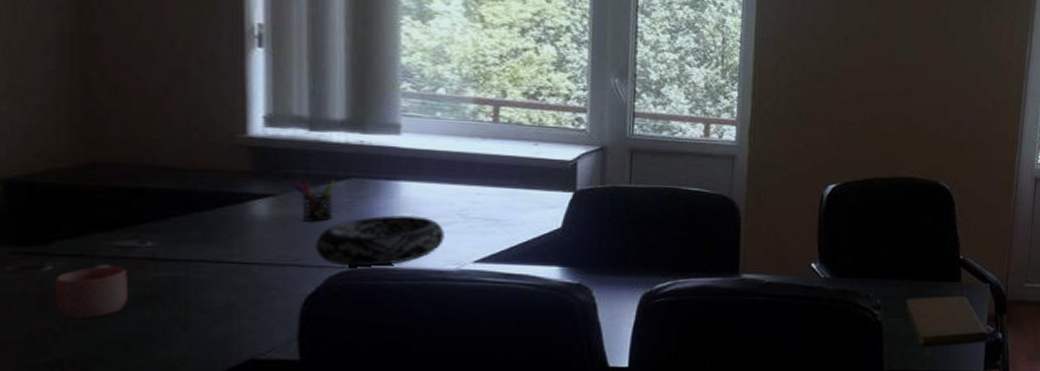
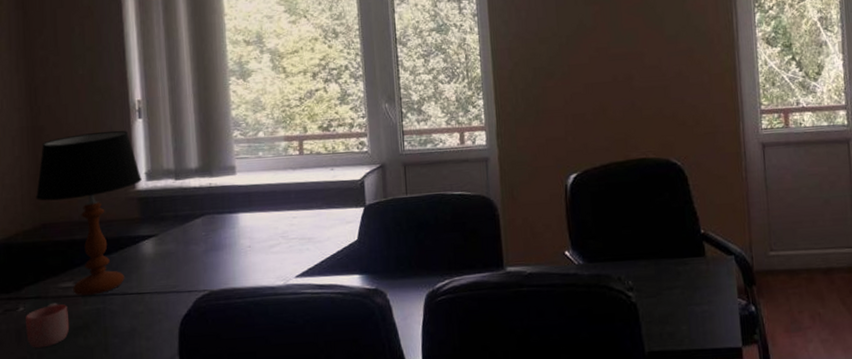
table lamp: none [80,54,257,259] -> present [35,130,142,296]
pen holder: present [293,179,336,222] -> none [167,217,196,254]
decorative bowl: present [315,214,445,267] -> none [185,241,273,289]
notebook: present [905,296,988,347] -> none [655,271,741,325]

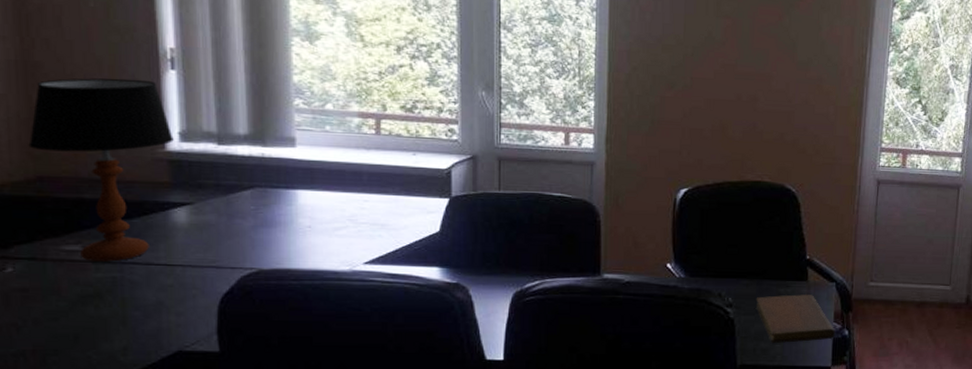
mug: present [26,302,70,348] -> none [16,266,76,315]
notebook: none [655,271,741,325] -> present [755,294,835,343]

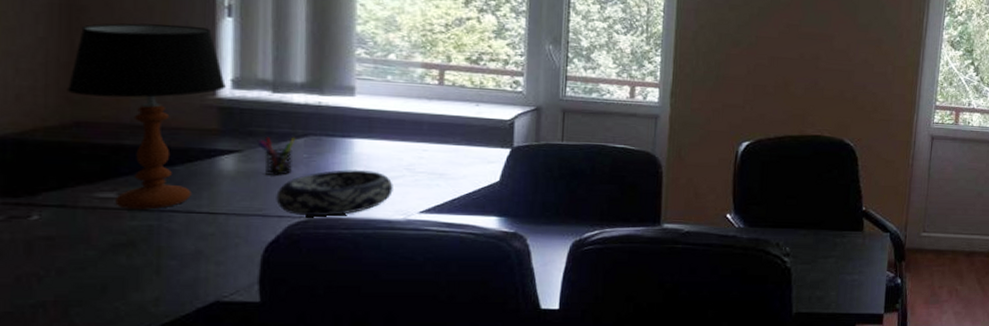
pen holder: none [206,189,243,227] -> present [257,137,296,176]
decorative bowl: none [228,220,338,268] -> present [276,169,393,217]
notebook: present [755,294,835,343] -> none [812,244,888,291]

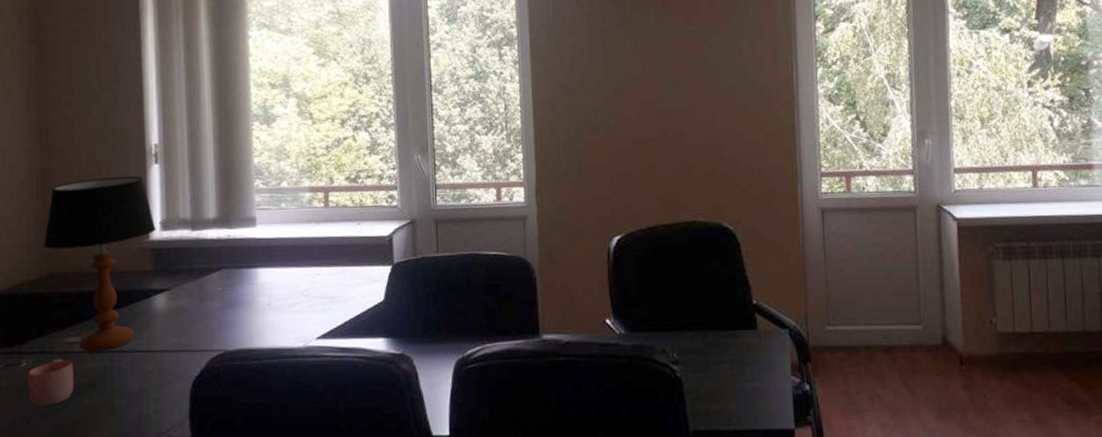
mug: none [41,214,107,264] -> present [28,358,75,407]
pen holder: present [257,137,296,176] -> none [182,271,212,311]
decorative bowl: present [276,169,393,217] -> none [199,298,293,349]

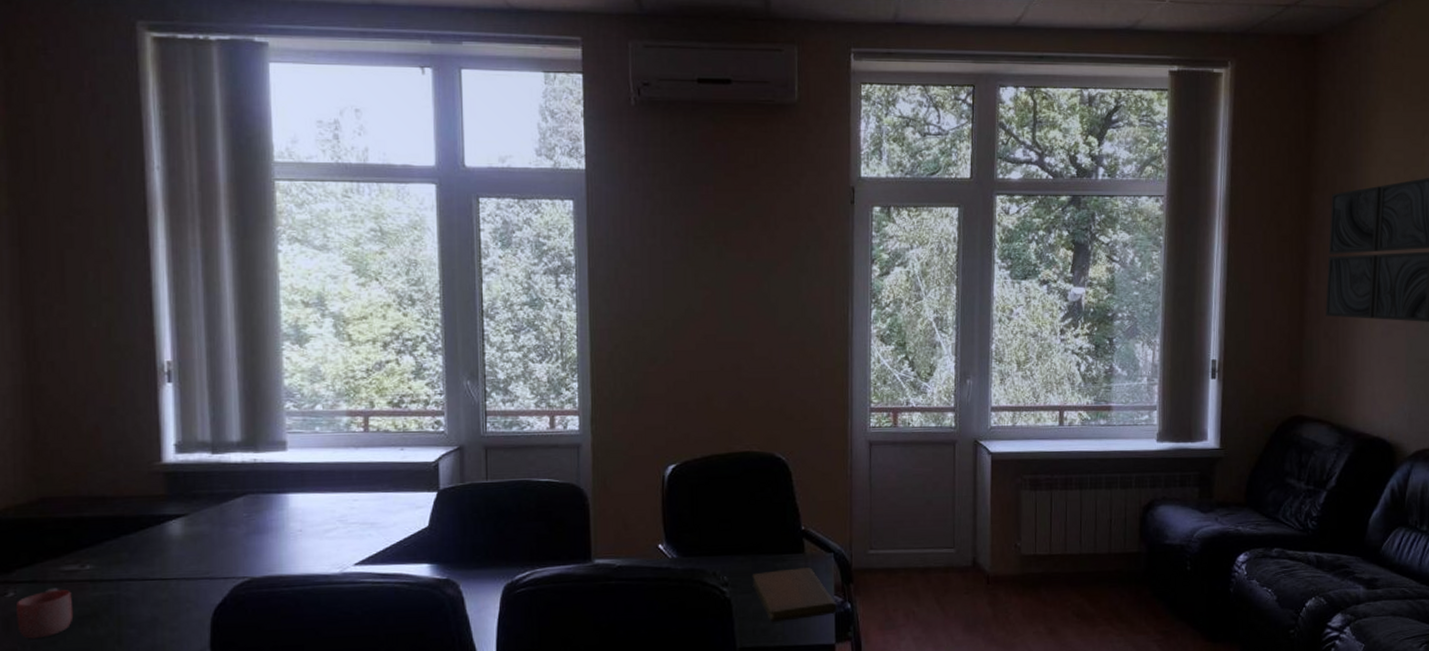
table lamp: present [43,175,156,352] -> none [32,394,170,581]
notebook: none [702,345,795,403] -> present [752,567,837,622]

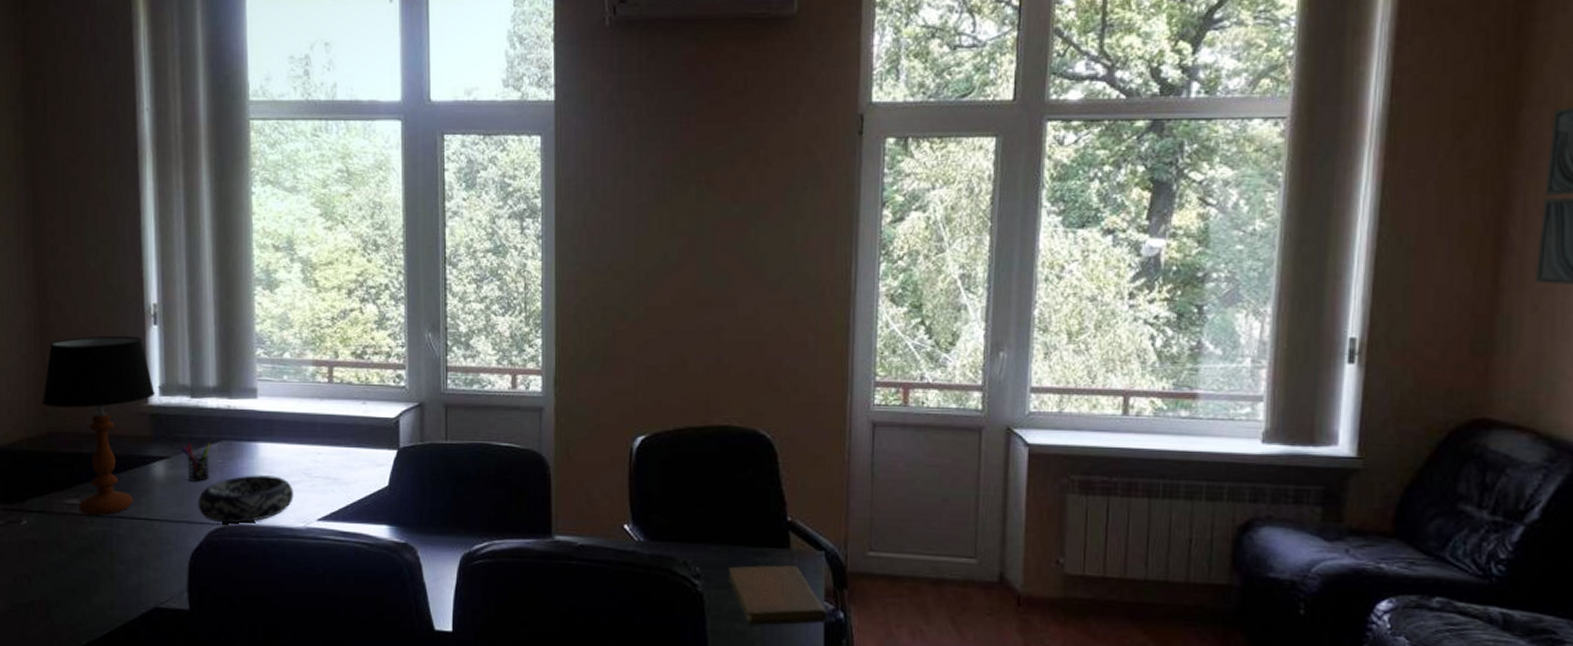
mug: present [17,587,74,639] -> none [29,519,74,567]
table lamp: none [32,394,170,581] -> present [42,335,155,516]
pen holder: none [200,496,236,537] -> present [181,442,211,481]
decorative bowl: none [221,524,328,576] -> present [198,474,294,524]

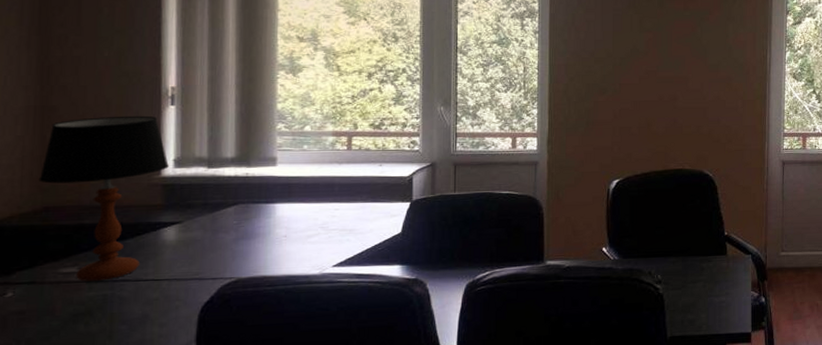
pen holder: present [181,442,211,481] -> none [194,206,227,242]
decorative bowl: present [198,474,294,524] -> none [210,230,310,277]
notebook: present [728,565,827,625] -> none [682,267,753,314]

